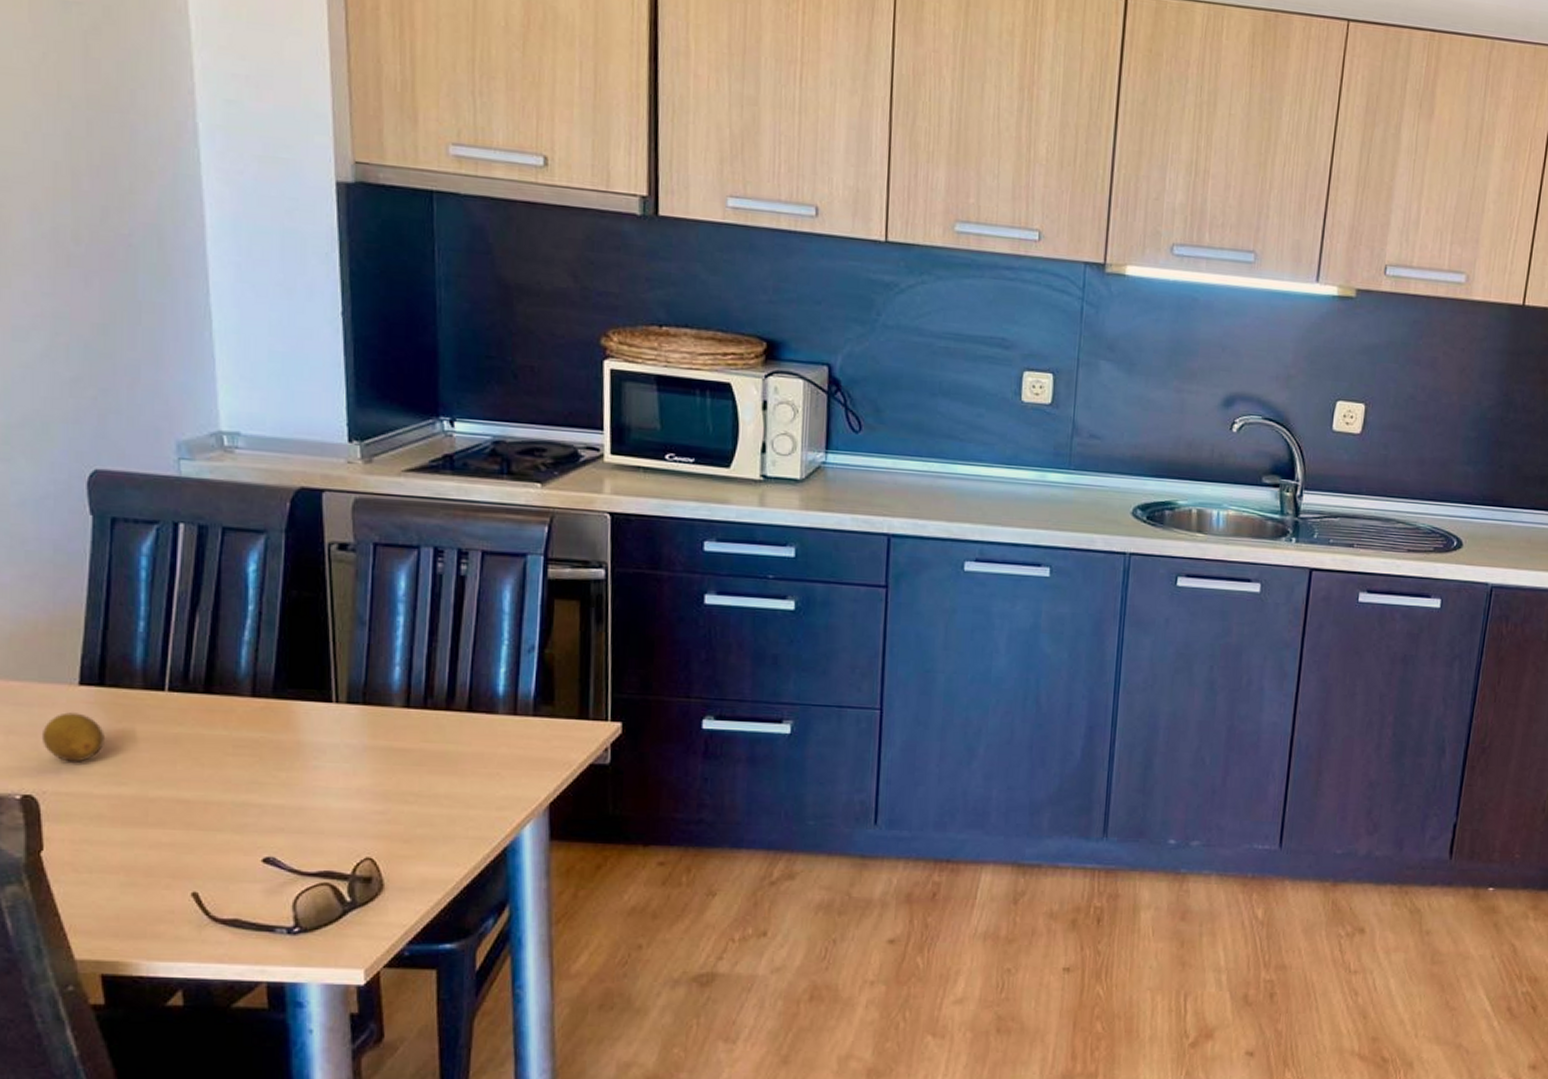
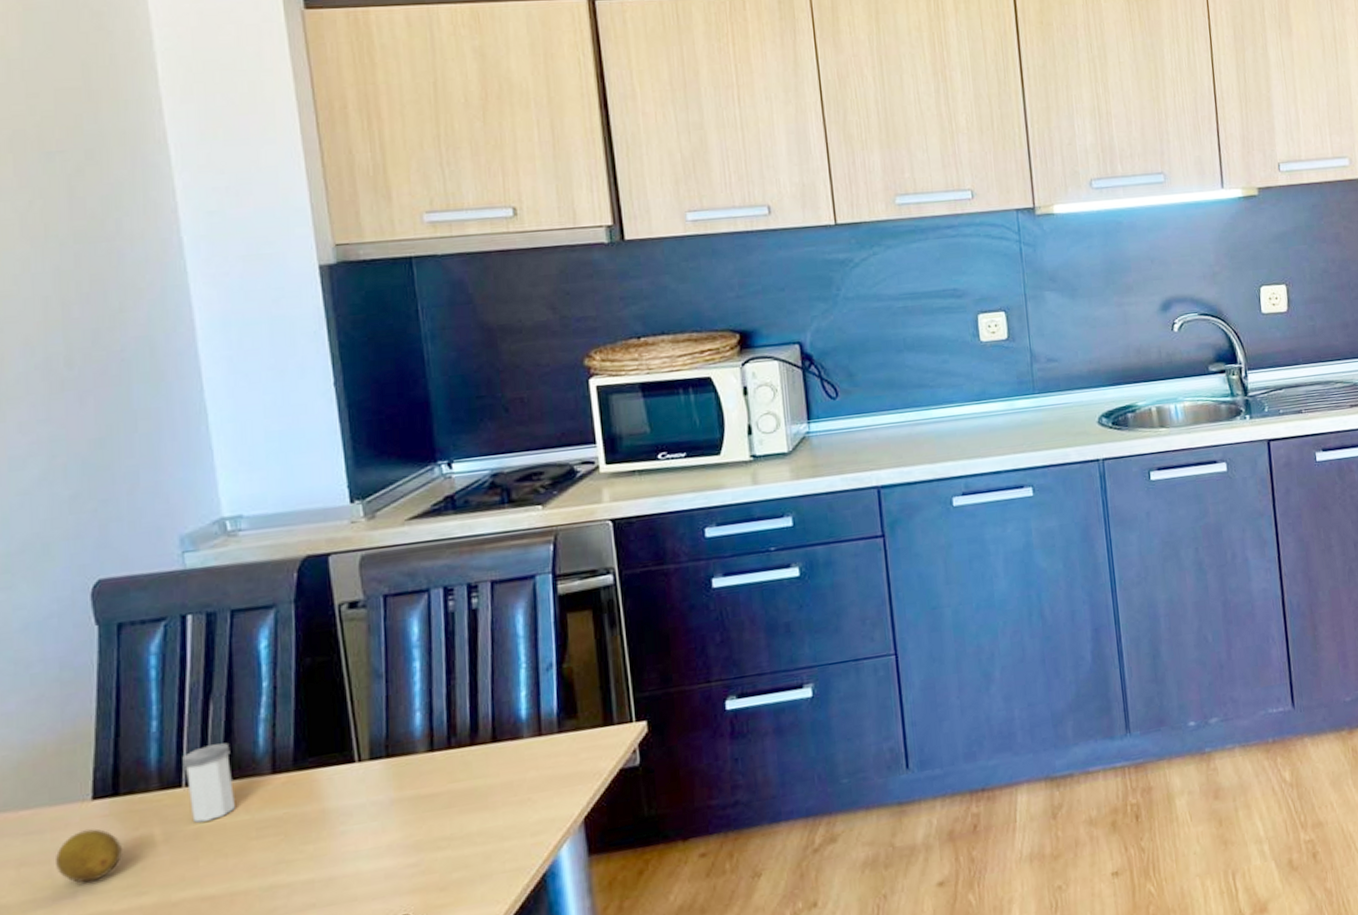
salt shaker: none [166,656,214,729] -> present [182,743,235,823]

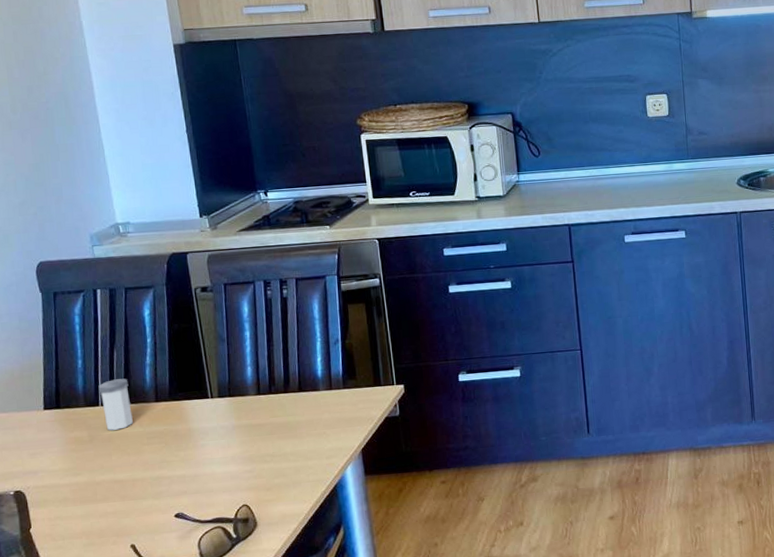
fruit: present [56,828,122,883] -> none [23,429,64,464]

